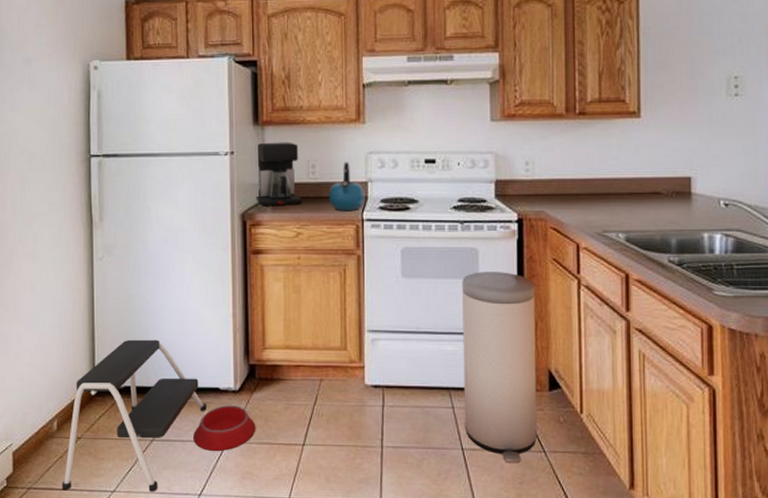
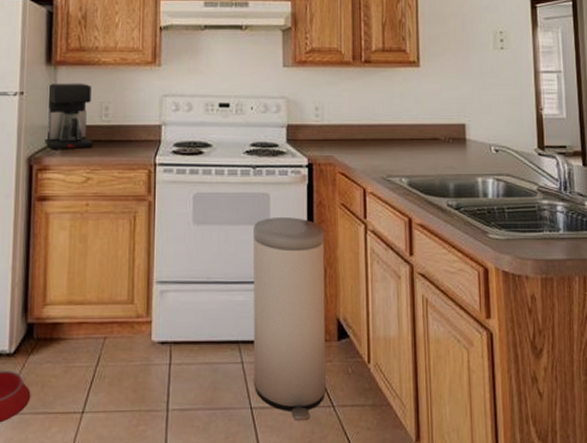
kettle: present [328,162,365,212] -> none [121,105,158,156]

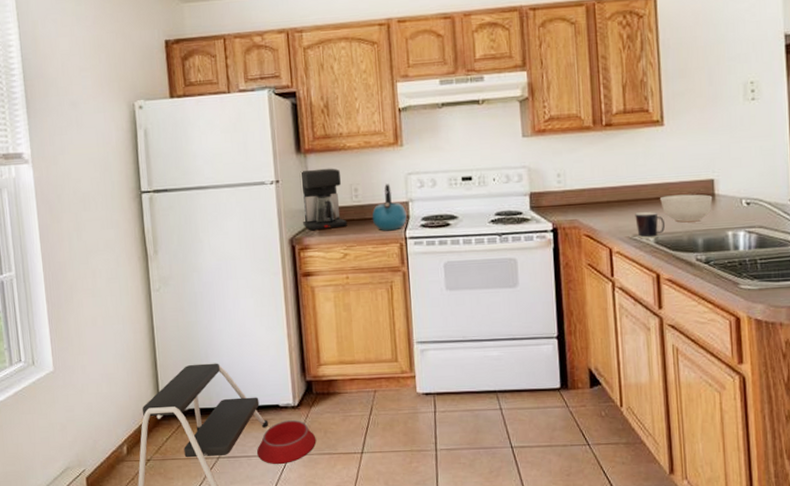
kettle: none [121,105,158,156] -> present [372,184,407,231]
pedal bin: present [253,217,326,421] -> none [503,279,581,458]
mug: none [390,152,419,181] -> present [635,211,666,239]
bowl: none [414,137,464,166] -> present [660,194,713,223]

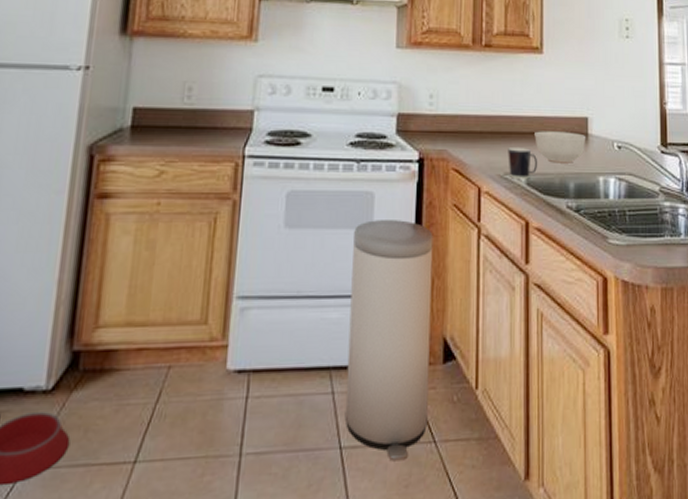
coffee maker: present [299,168,347,231] -> none [111,57,173,137]
kettle: present [372,184,407,231] -> none [204,85,249,146]
pedal bin: none [503,279,581,458] -> present [344,220,434,461]

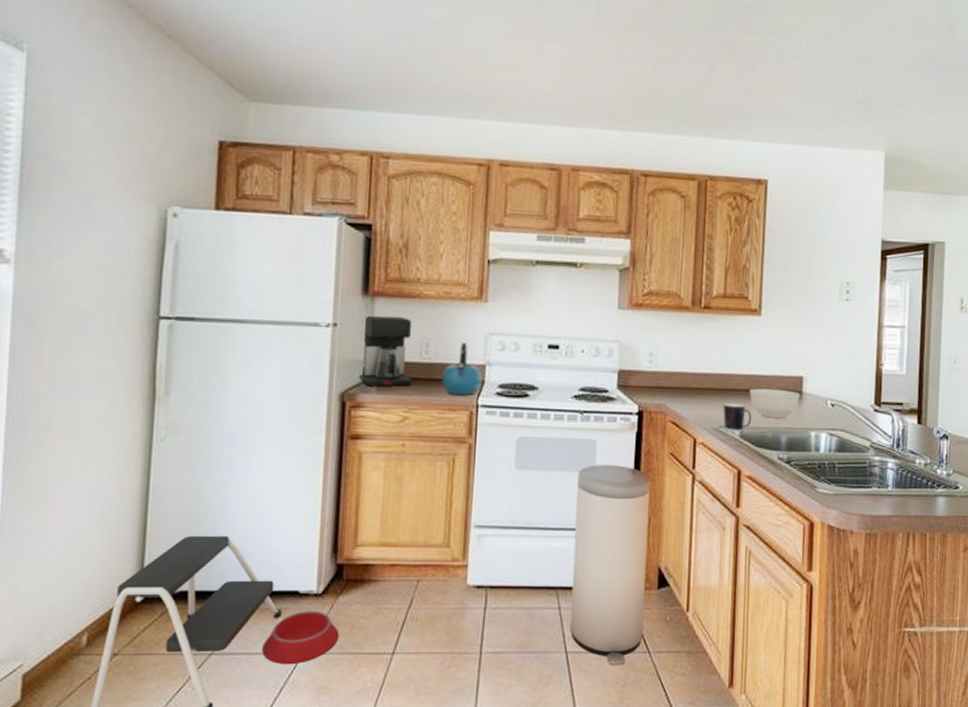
coffee maker: none [111,57,173,137] -> present [359,315,412,387]
kettle: none [204,85,249,146] -> present [441,342,482,396]

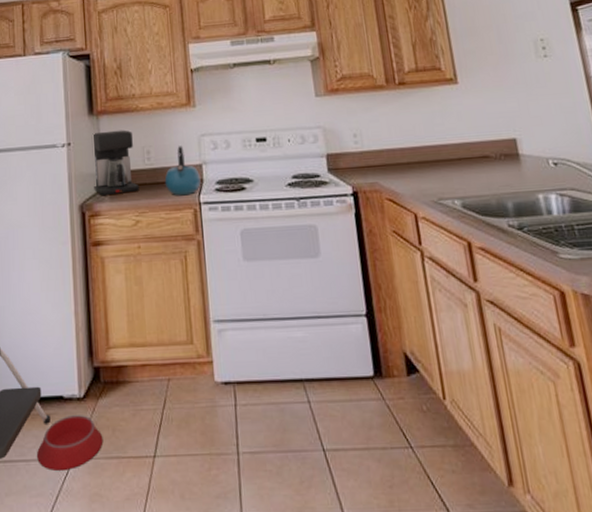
pedal bin: present [570,465,651,666] -> none [304,248,402,464]
mug: present [723,402,752,432] -> none [437,173,471,203]
bowl: present [749,388,800,419] -> none [462,154,518,185]

